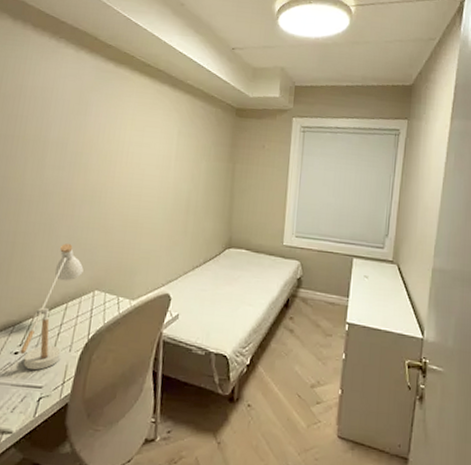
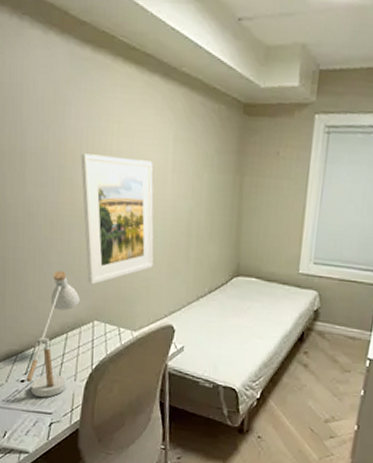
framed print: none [92,143,159,257] -> present [80,153,154,285]

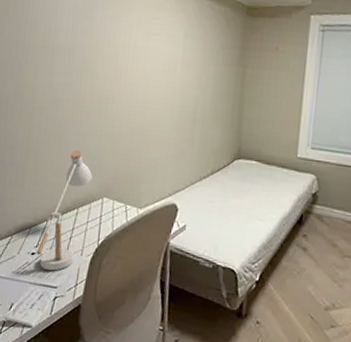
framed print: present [80,153,154,285] -> none [100,48,165,164]

